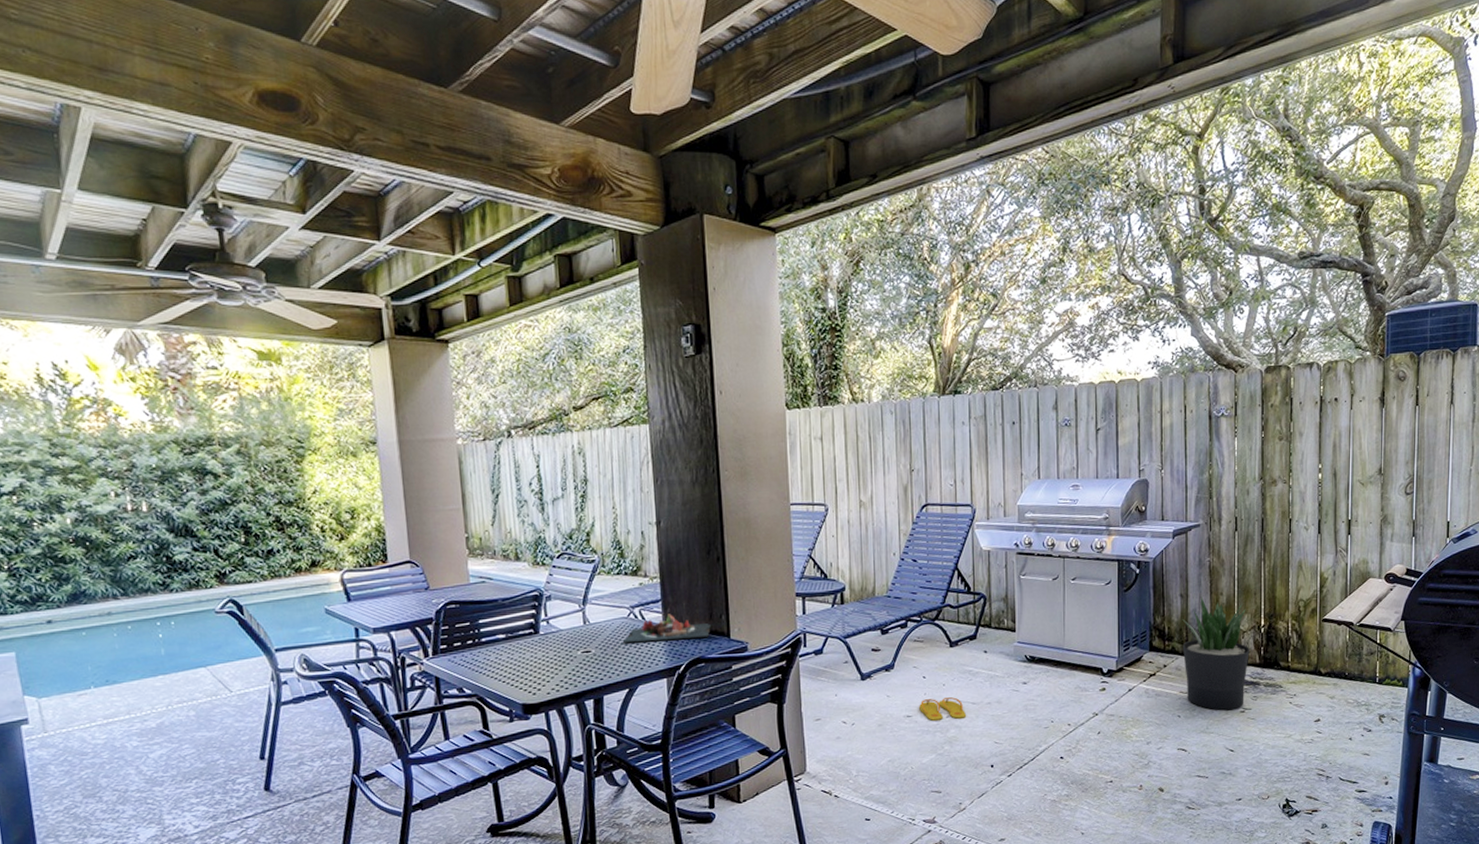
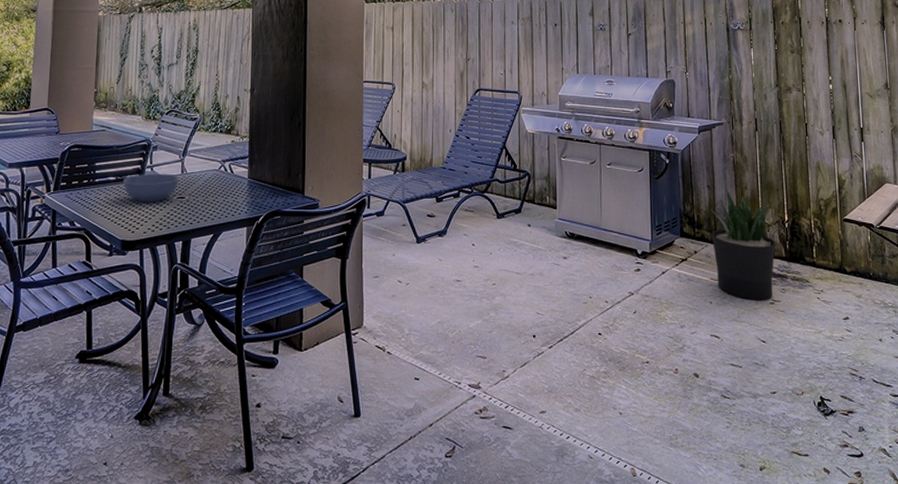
bowl: none [514,626,582,661] -> present [122,173,179,203]
platter: present [623,614,711,644] -> none [213,169,289,194]
flip-flop: present [919,697,966,721] -> none [468,266,510,287]

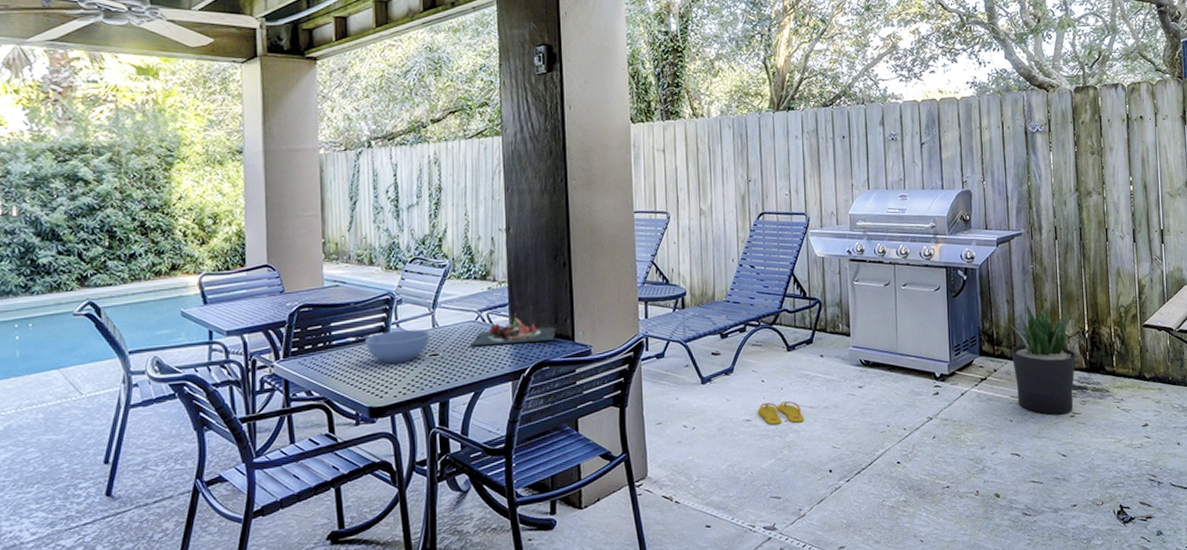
platter: none [213,169,289,194] -> present [471,317,556,347]
flip-flop: none [468,266,510,287] -> present [758,401,804,425]

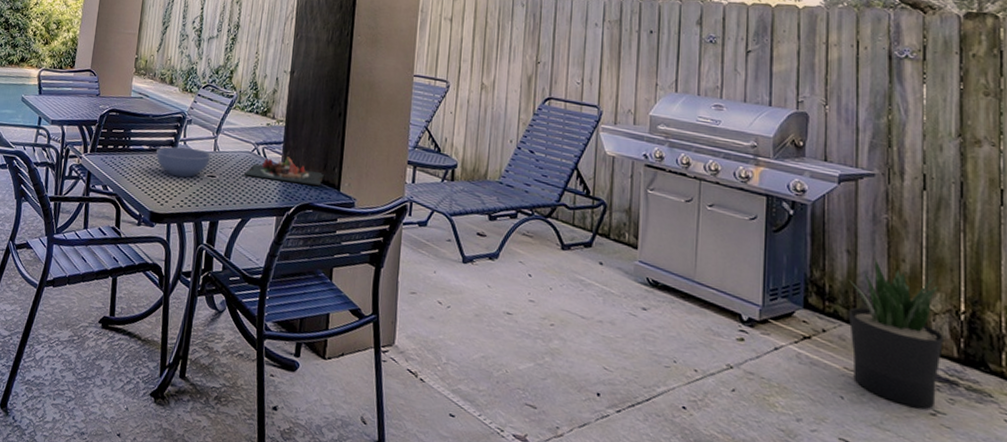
flip-flop: present [758,401,804,425] -> none [521,299,573,331]

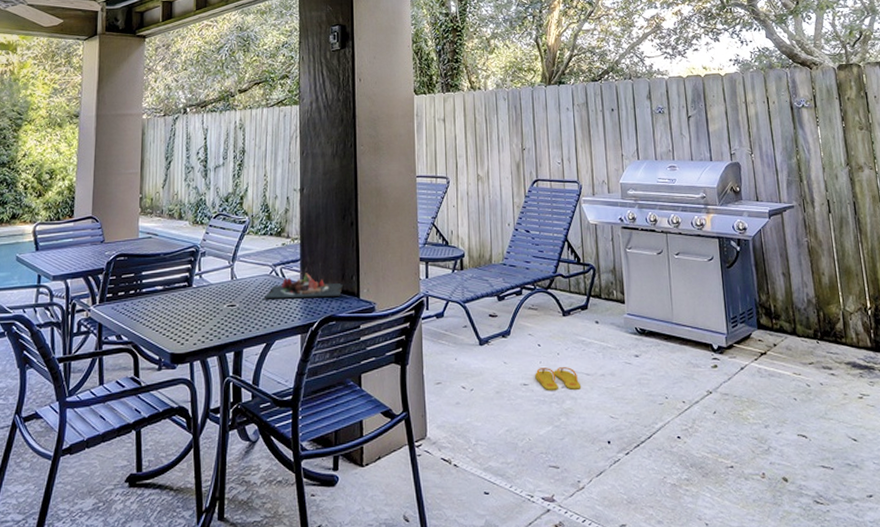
bowl: present [156,146,212,178] -> none [170,280,229,313]
flip-flop: none [521,299,573,331] -> present [535,367,581,390]
planter: present [848,258,943,409] -> none [787,276,861,396]

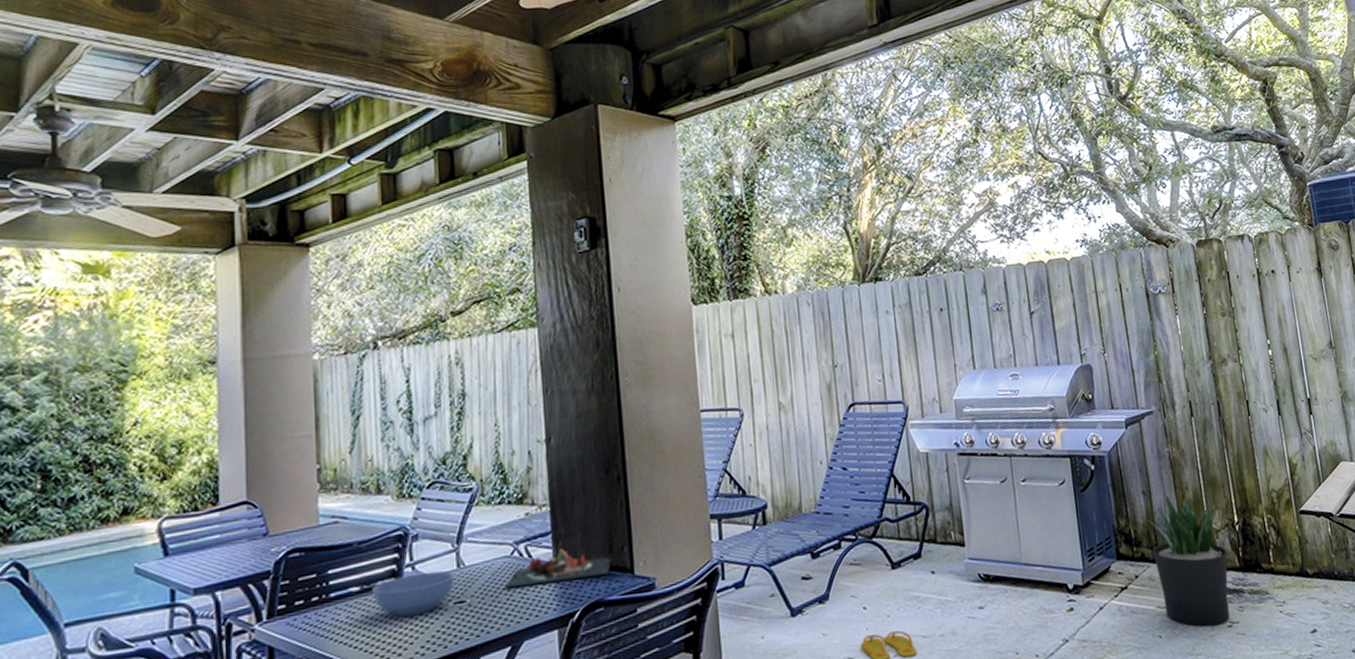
bowl: none [170,280,229,313] -> present [371,571,455,618]
planter: none [787,276,861,396] -> present [1148,492,1231,627]

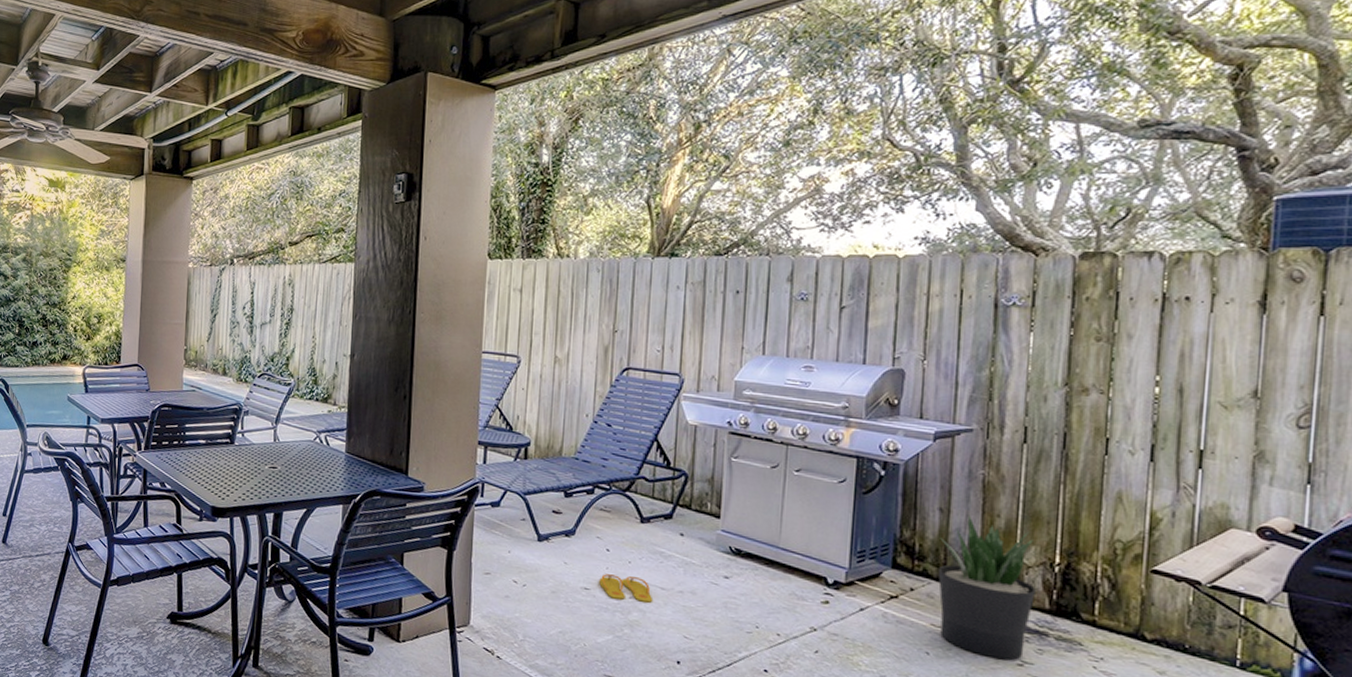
bowl: present [371,571,455,618] -> none [213,439,272,471]
platter: present [505,548,611,589] -> none [307,443,390,473]

